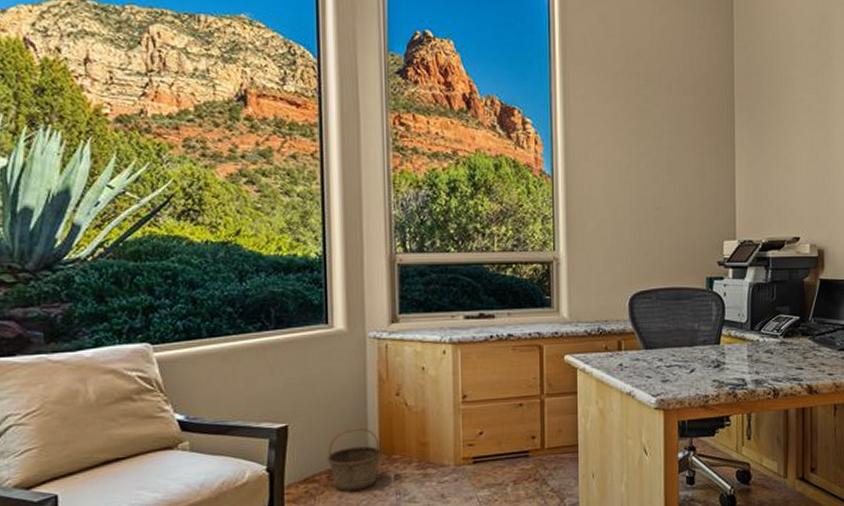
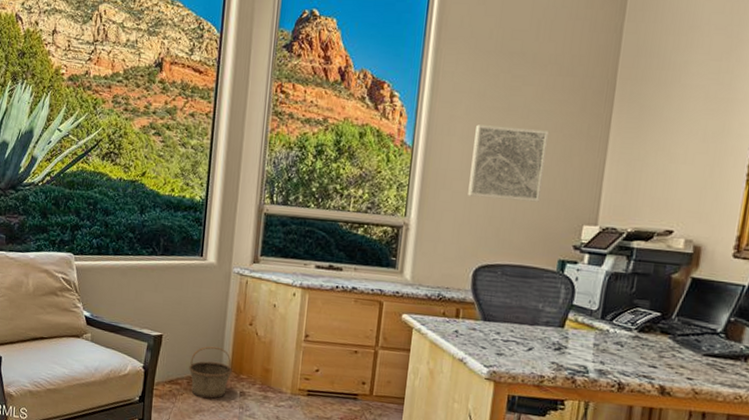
wall art: none [613,148,683,223] -> present [468,124,550,202]

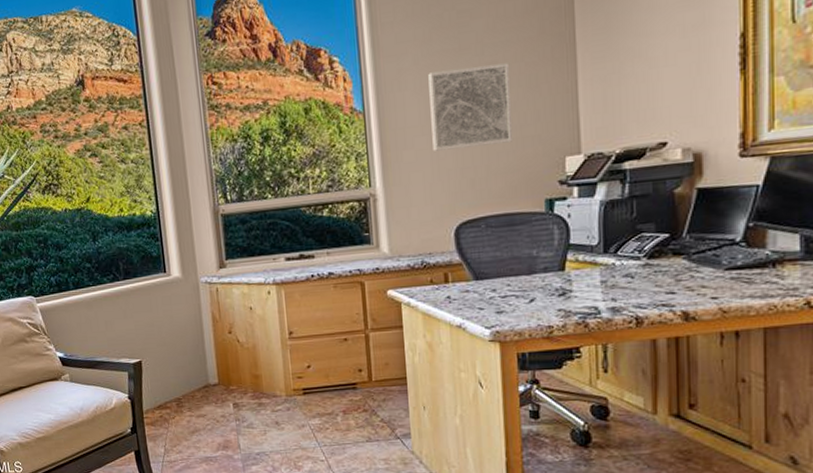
basket: present [189,346,232,399] -> none [175,362,220,417]

